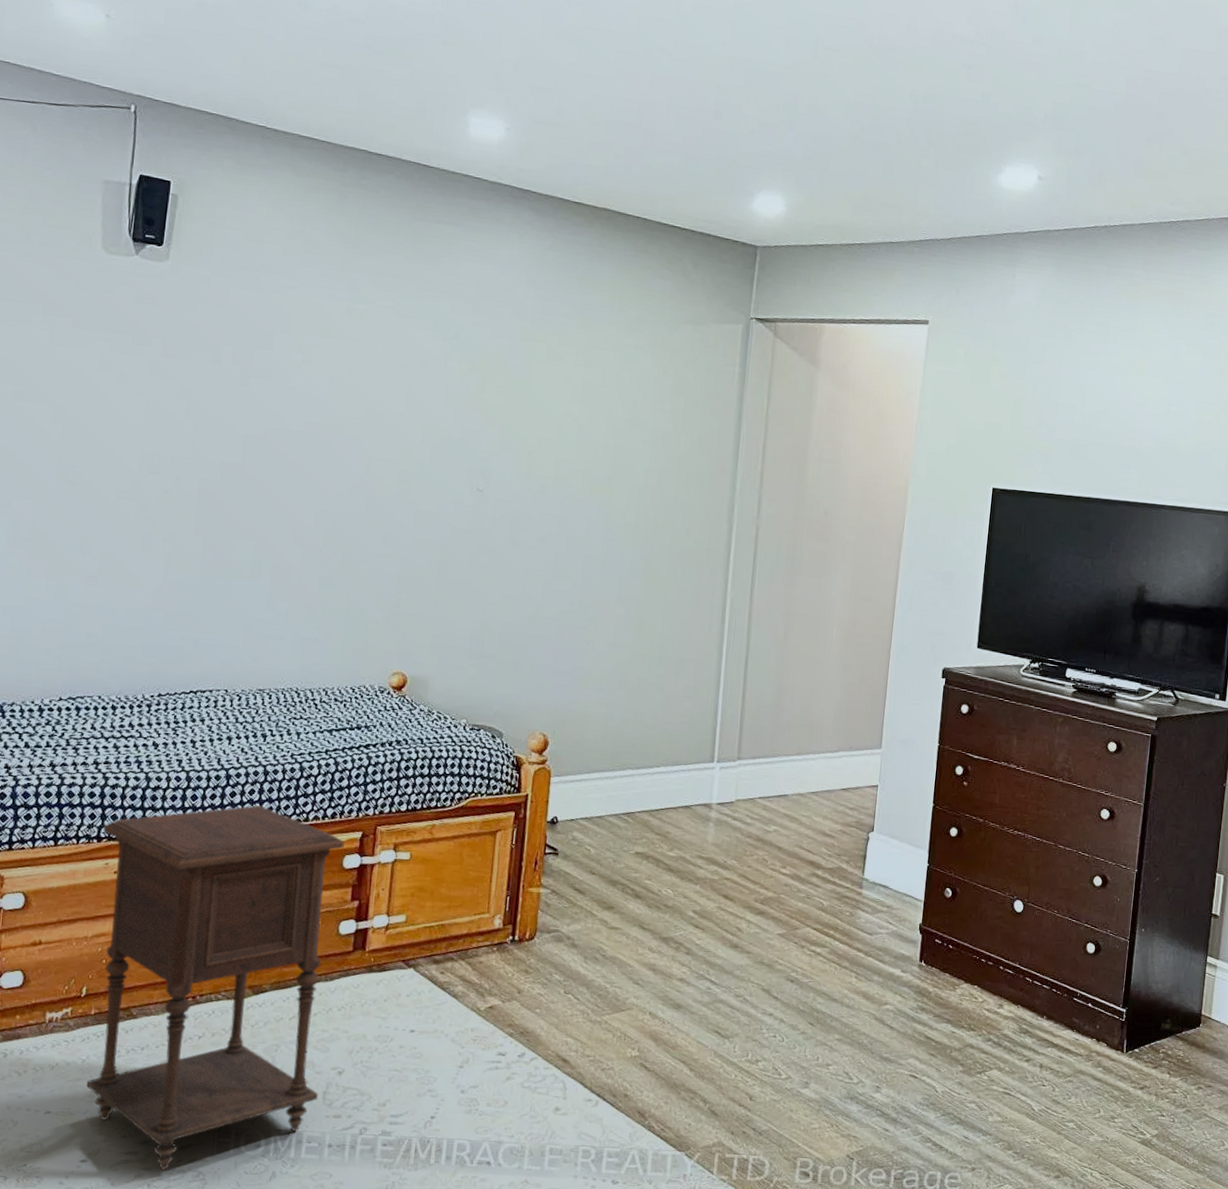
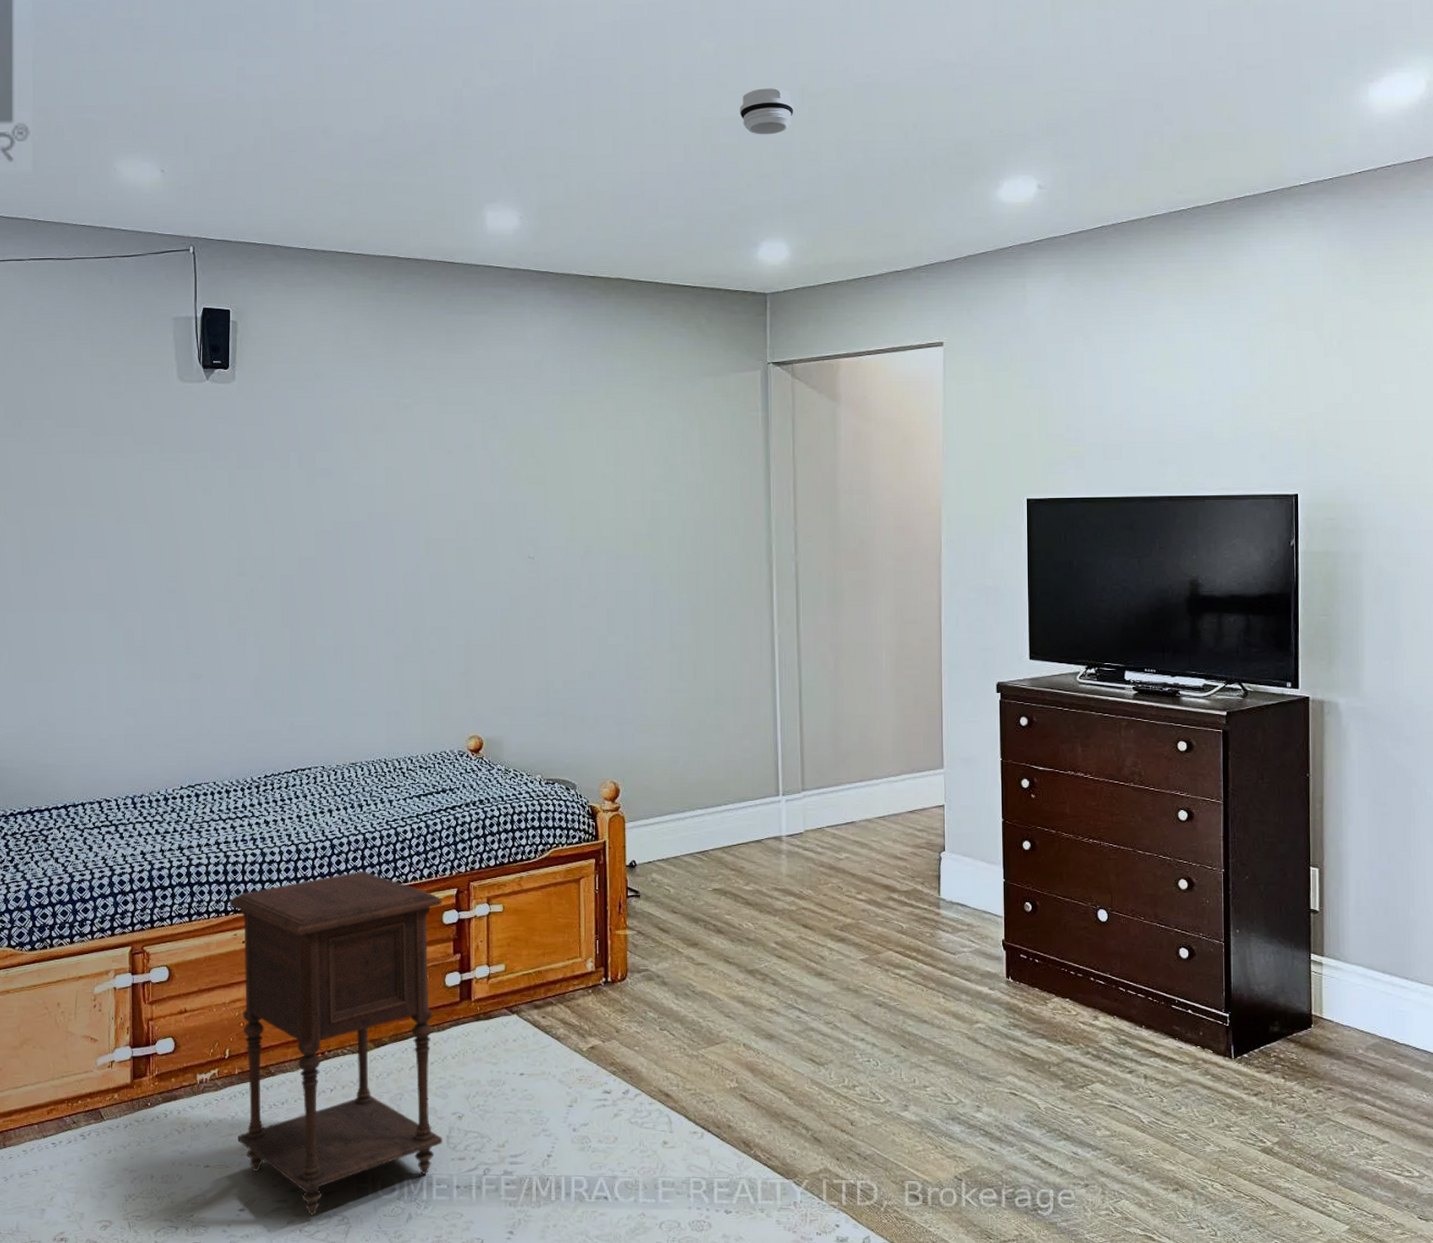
smoke detector: none [750,33,807,83] -> present [739,88,794,135]

